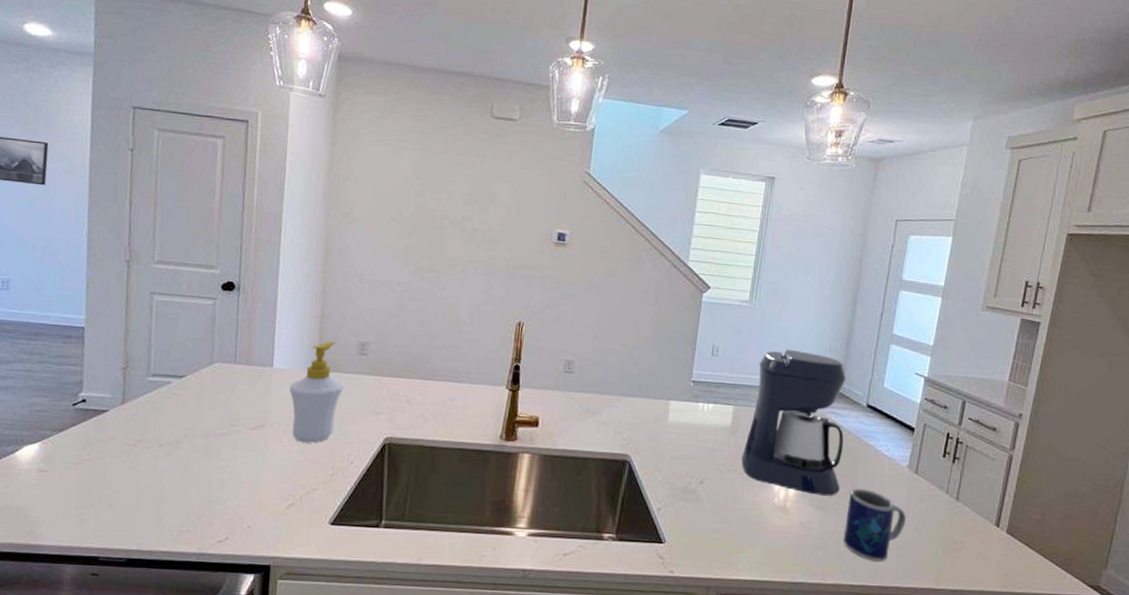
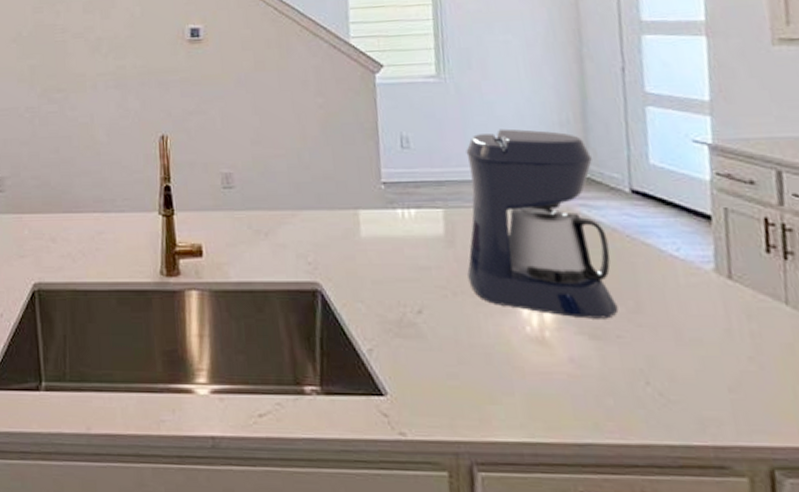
mug: present [843,488,906,562] -> none [634,306,732,410]

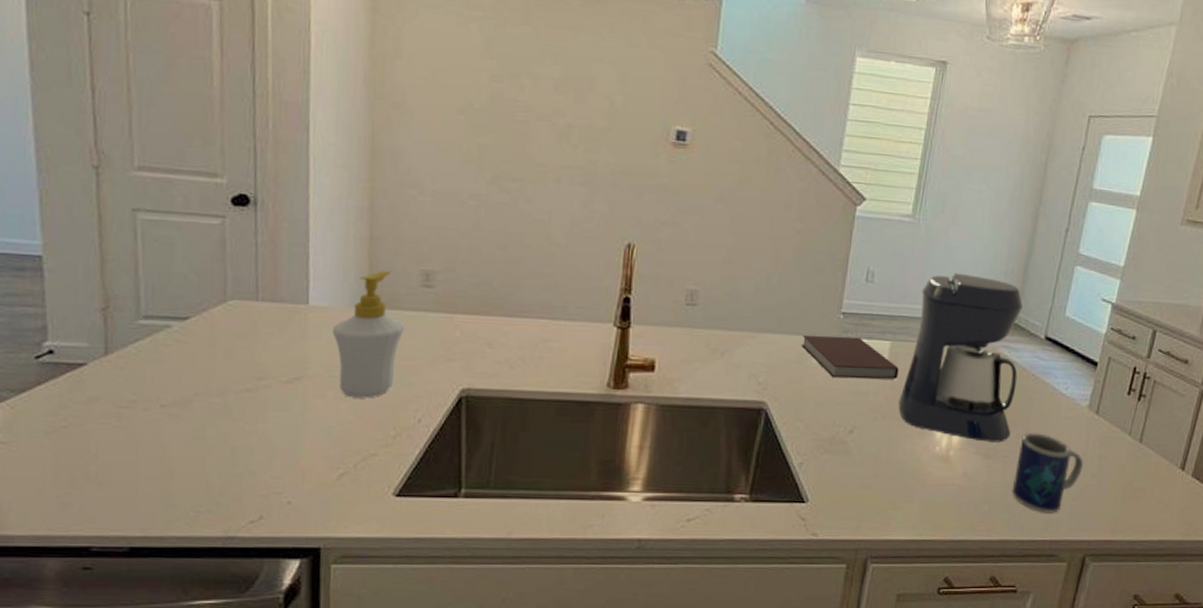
notebook: none [344,207,461,253] -> present [801,334,899,379]
mug: none [634,306,732,410] -> present [1012,433,1083,513]

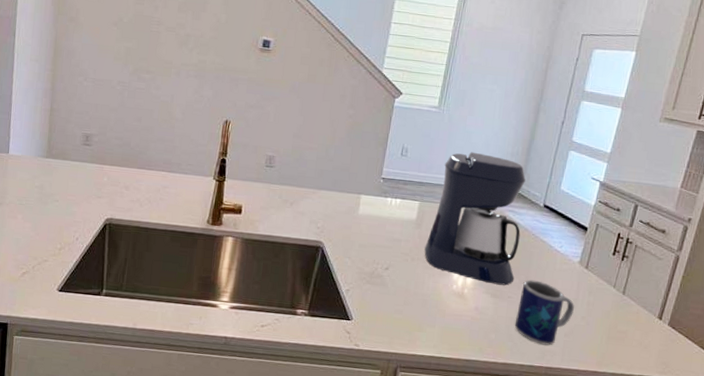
soap bottle: present [332,270,405,399] -> none [23,132,71,221]
notebook: present [801,334,899,379] -> none [350,193,425,231]

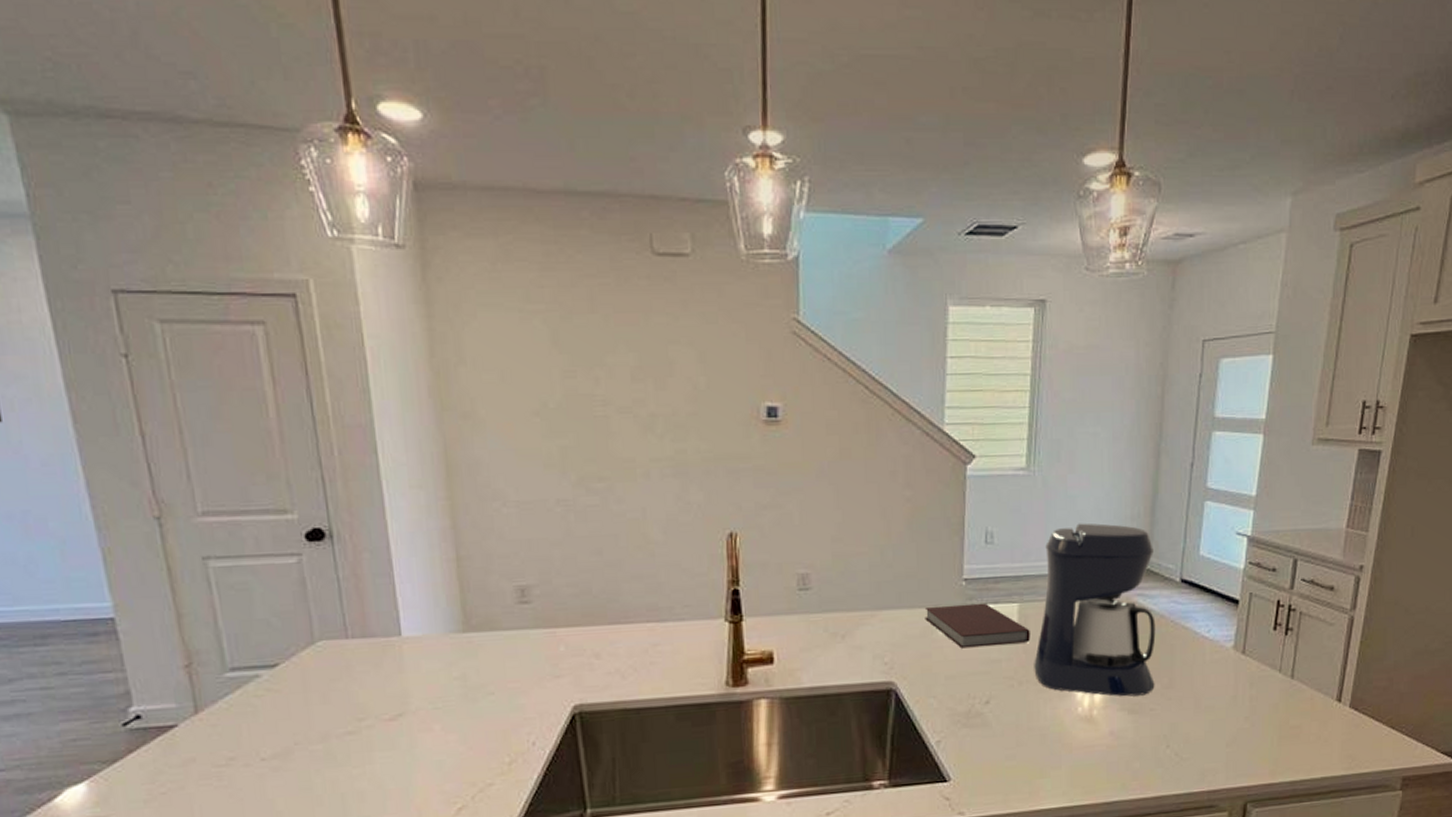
notebook: none [350,193,425,231] -> present [924,603,1030,649]
mug: present [514,279,574,345] -> none [1162,681,1234,764]

